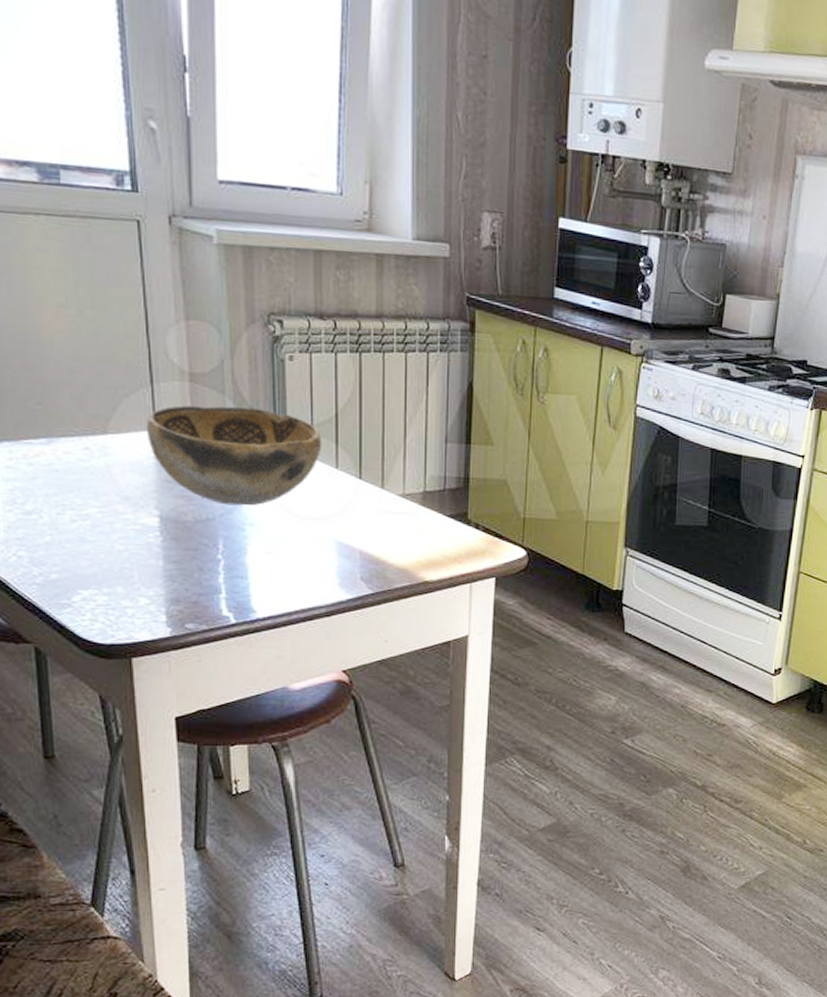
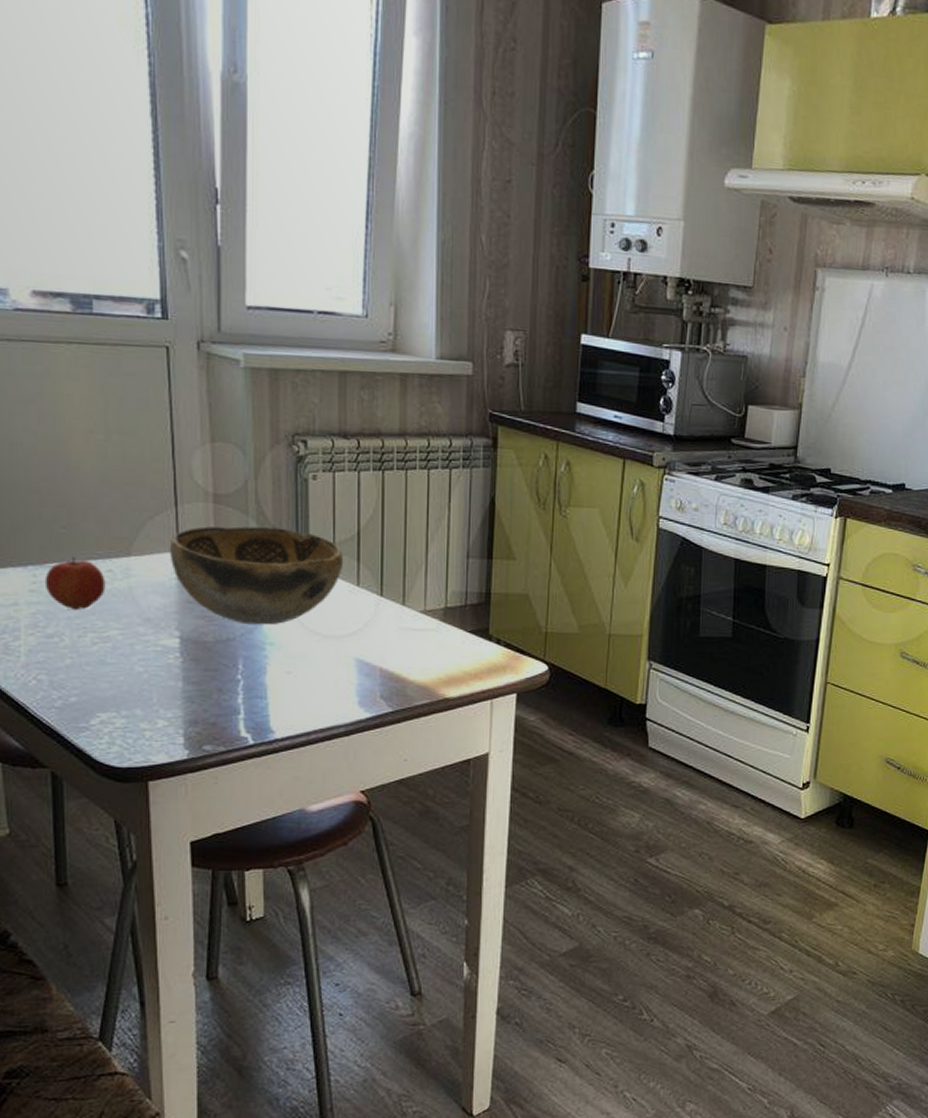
apple: none [21,434,83,488] -> present [44,557,106,611]

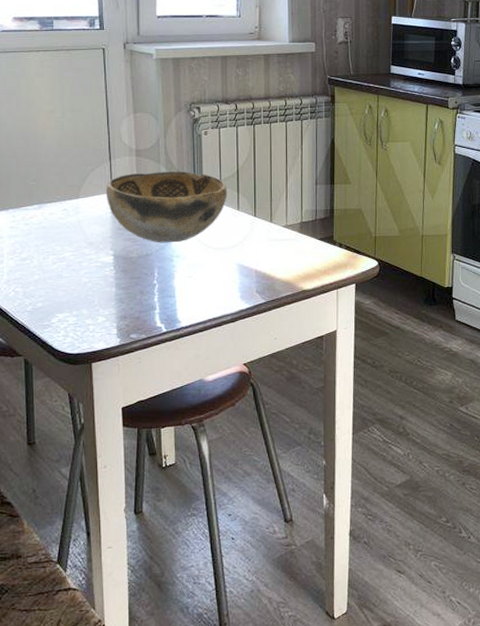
apple: present [44,557,106,611] -> none [20,201,62,240]

